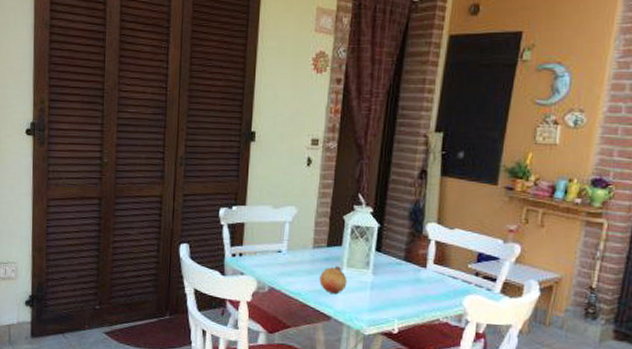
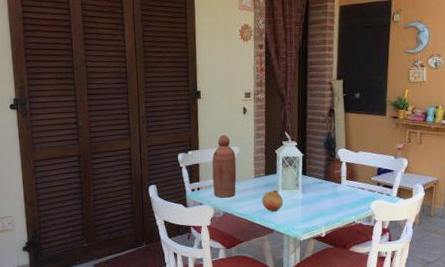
bottle: none [259,190,292,270] -> present [212,135,237,198]

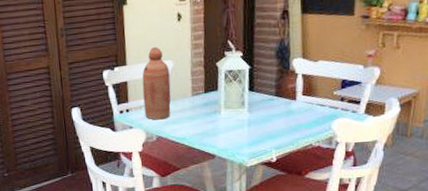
fruit: present [262,189,283,211] -> none [201,108,226,134]

